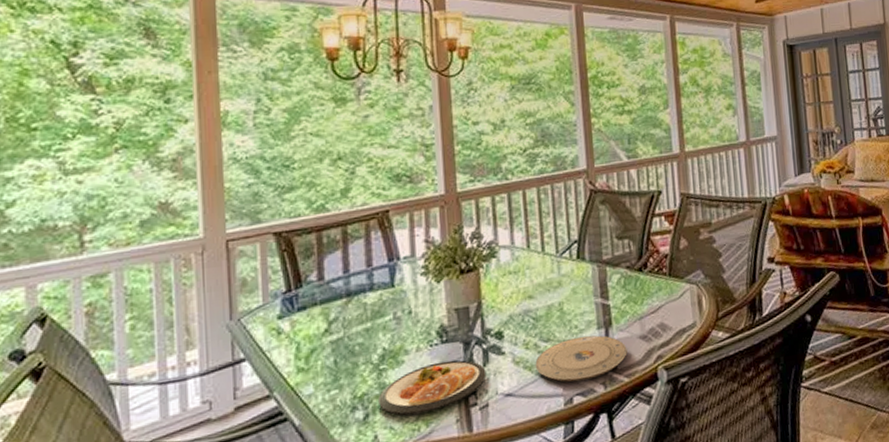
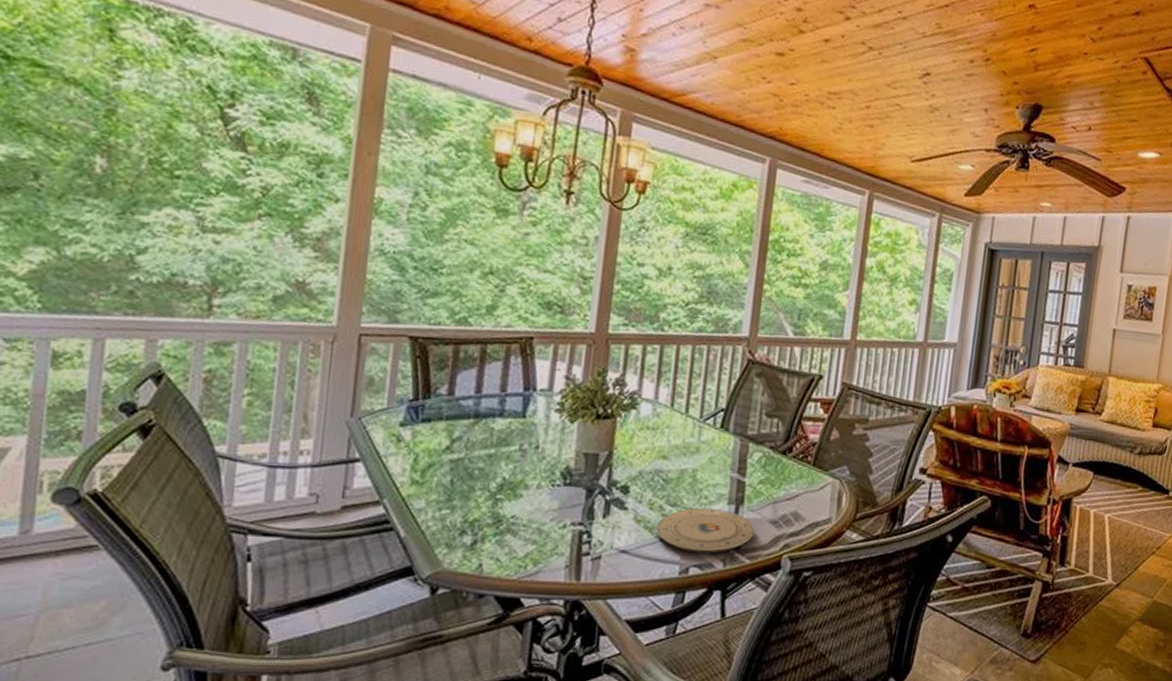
dish: present [379,360,487,416] -> none [489,503,605,552]

